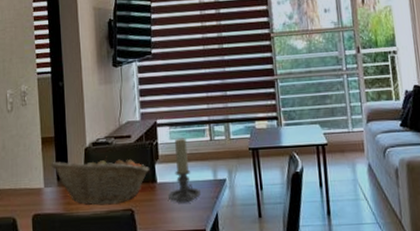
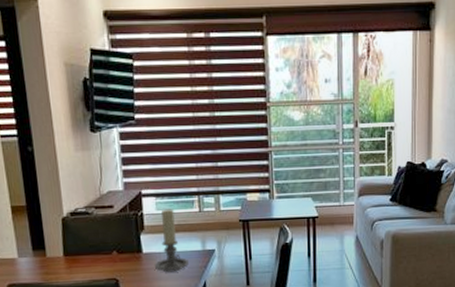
fruit basket: present [51,156,149,206] -> none [24,226,134,275]

